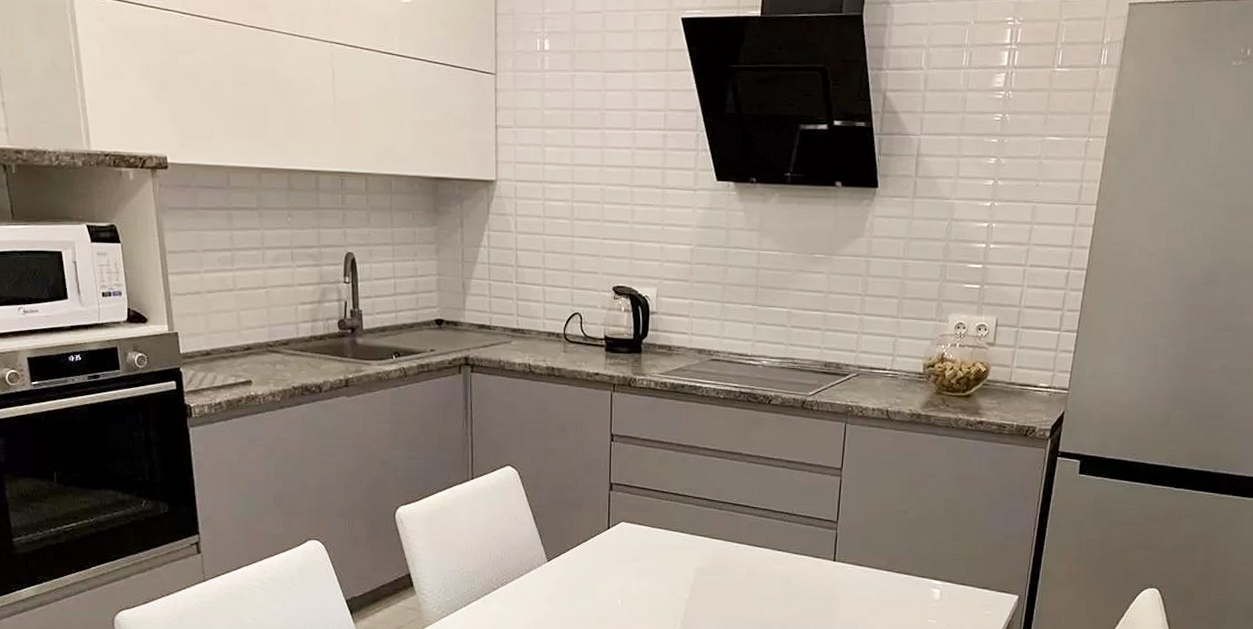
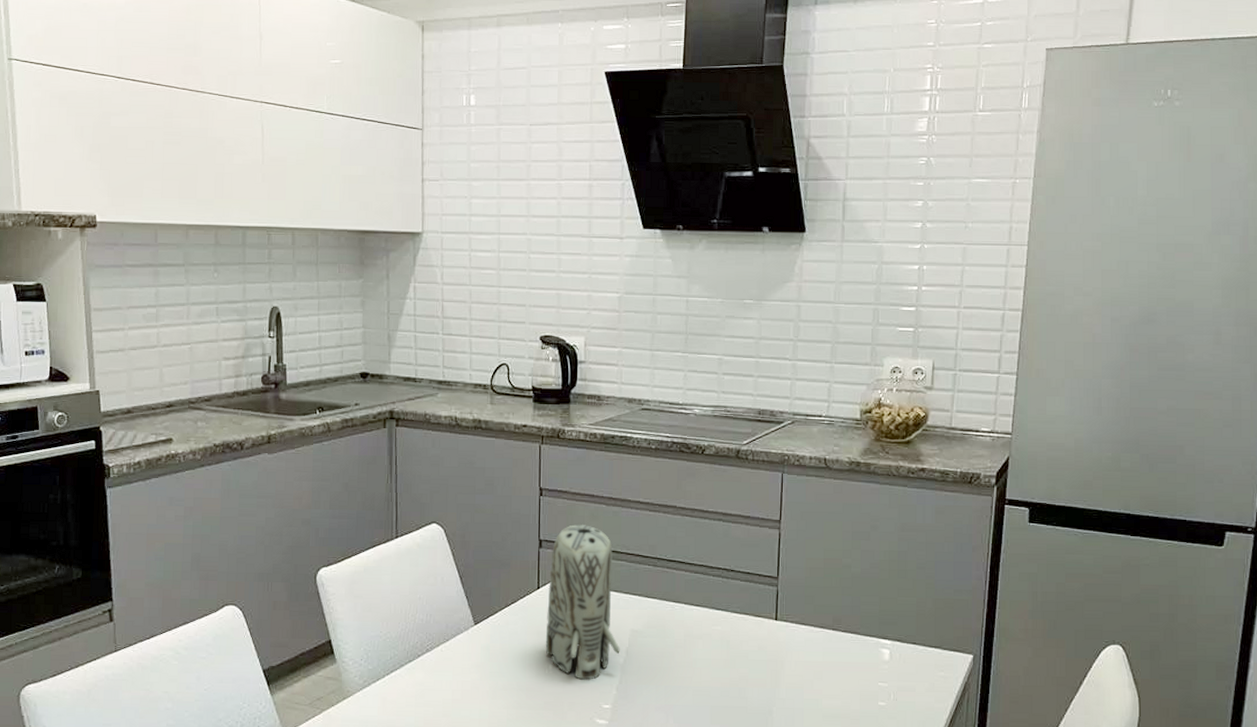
toy elephant: none [614,469,686,613] -> present [545,524,620,680]

